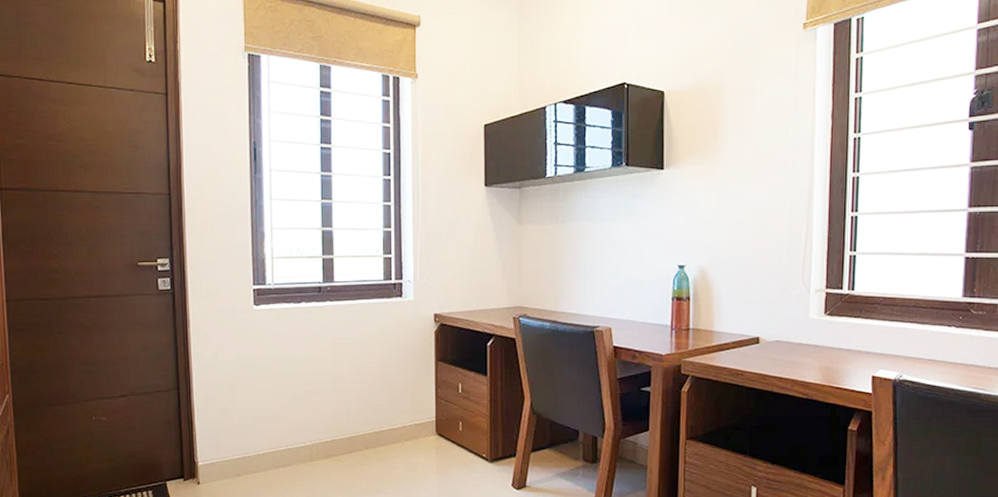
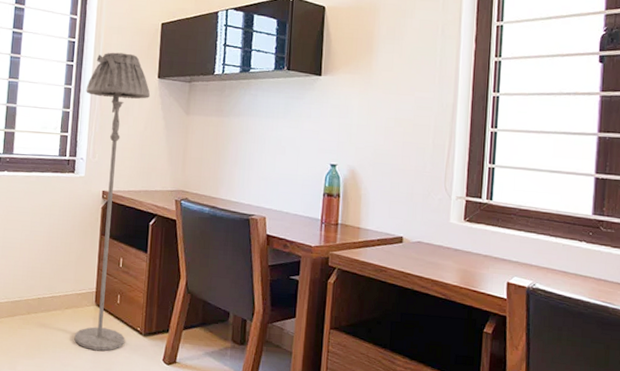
floor lamp: none [407,161,478,481] -> present [74,52,151,351]

